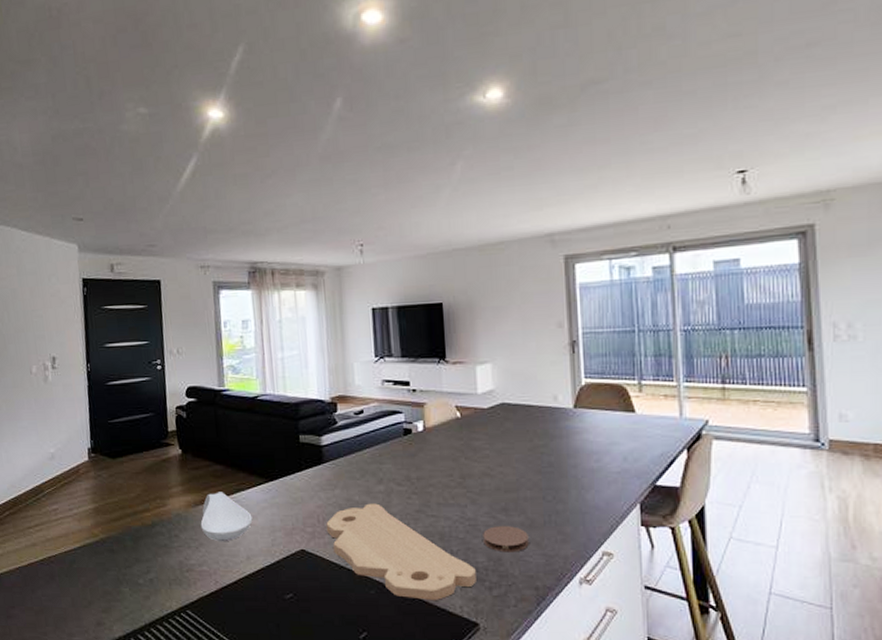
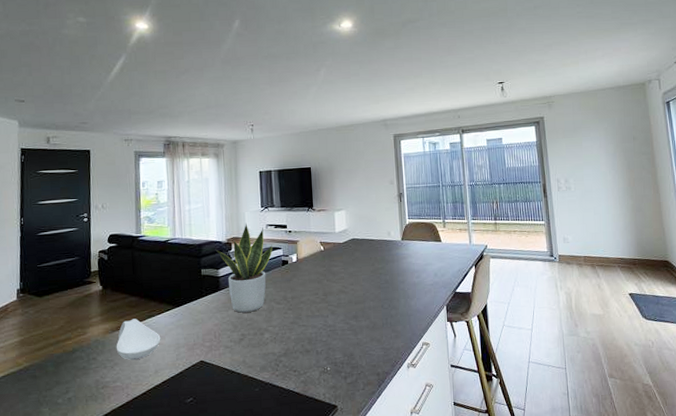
potted plant: none [316,376,391,493] -> present [215,222,273,313]
cutting board: present [326,503,476,601] -> none [221,319,335,392]
coaster: present [483,526,529,553] -> none [340,329,372,349]

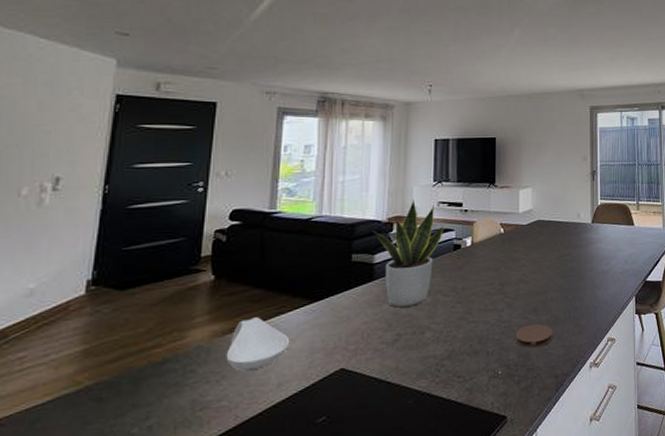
coaster: none [340,329,372,349] -> present [515,324,552,348]

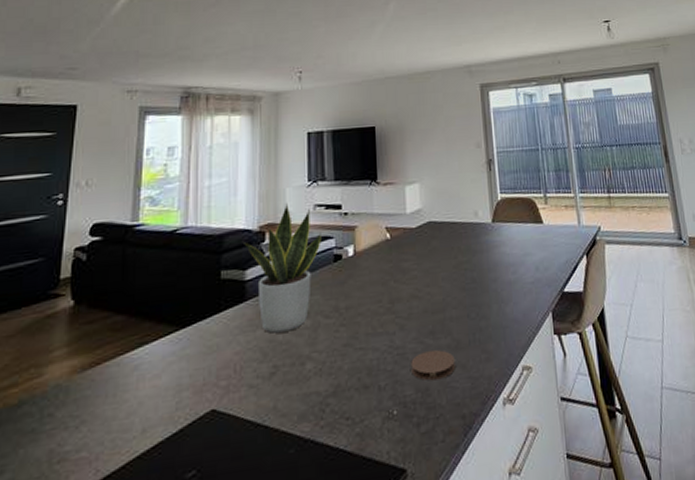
spoon rest: present [226,317,290,372] -> none [85,348,155,415]

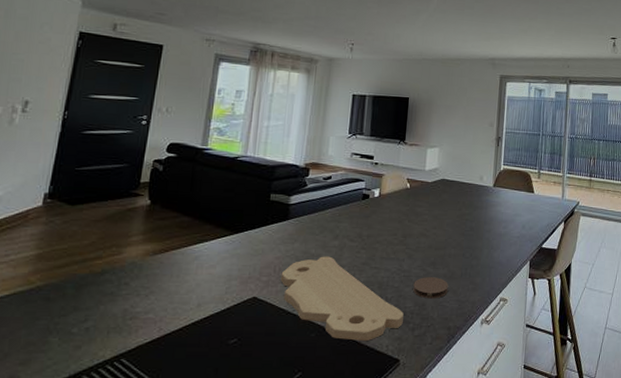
potted plant: present [242,202,321,333] -> none [290,148,355,247]
cutting board: none [243,341,404,452] -> present [280,256,404,342]

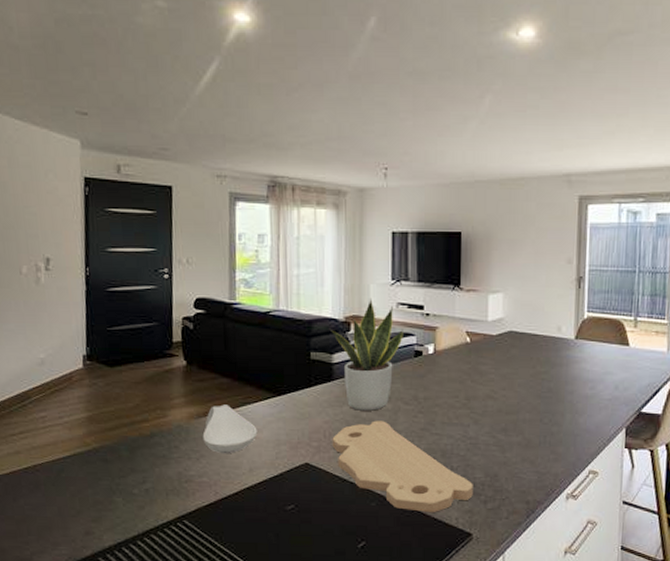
spoon rest: none [155,242,211,290] -> present [202,404,258,454]
potted plant: none [290,148,355,247] -> present [329,297,403,411]
coaster: present [413,277,448,299] -> none [482,445,524,470]

